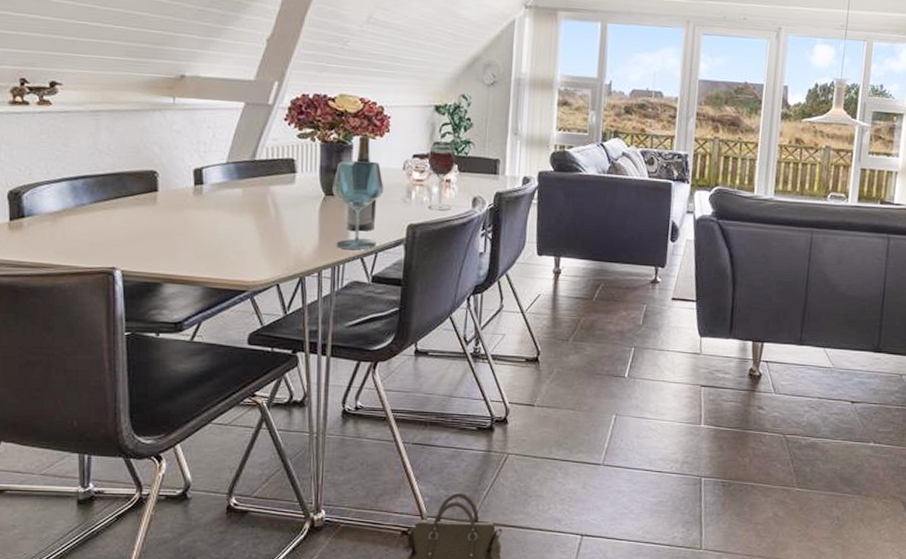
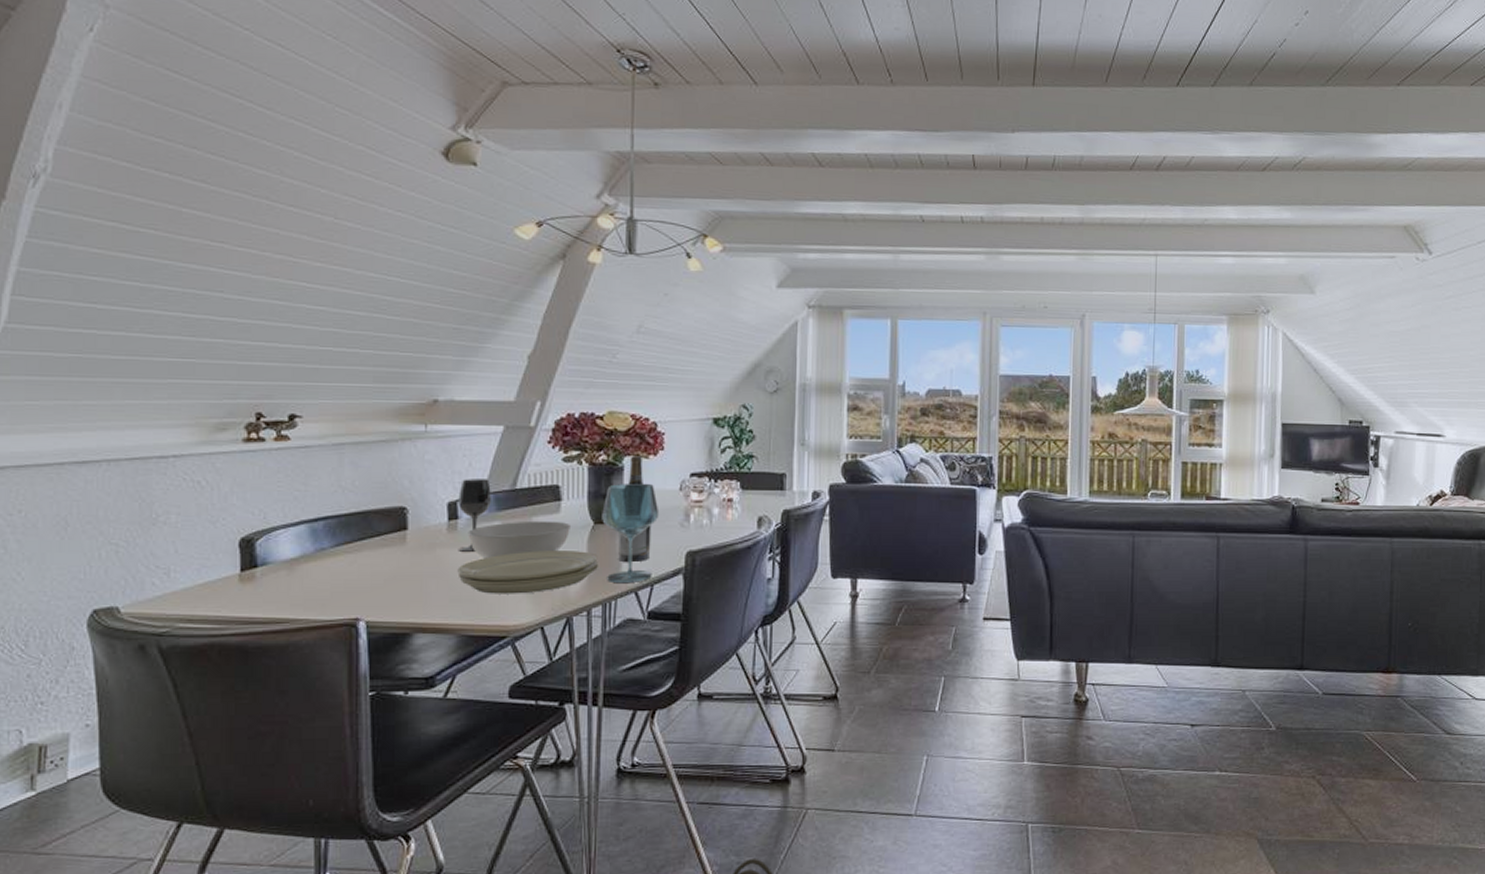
wine glass: none [203,148,234,214] -> present [458,479,492,552]
plate: none [203,216,330,254] -> present [457,551,599,594]
bowl: none [212,189,305,222] -> present [468,520,572,559]
wineglass: present [427,141,456,211] -> none [706,457,738,534]

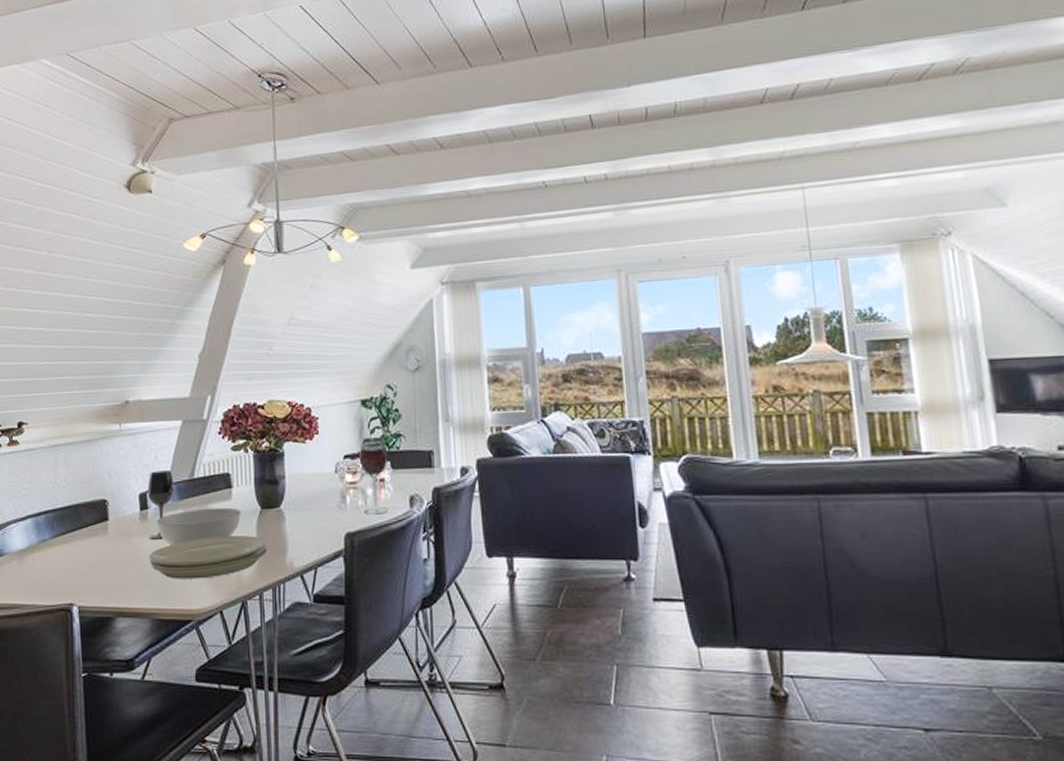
wine glass: present [602,483,660,584] -> none [267,467,318,567]
wine bottle: present [617,456,652,562] -> none [282,441,313,545]
wineglass: none [706,457,738,534] -> present [358,437,388,515]

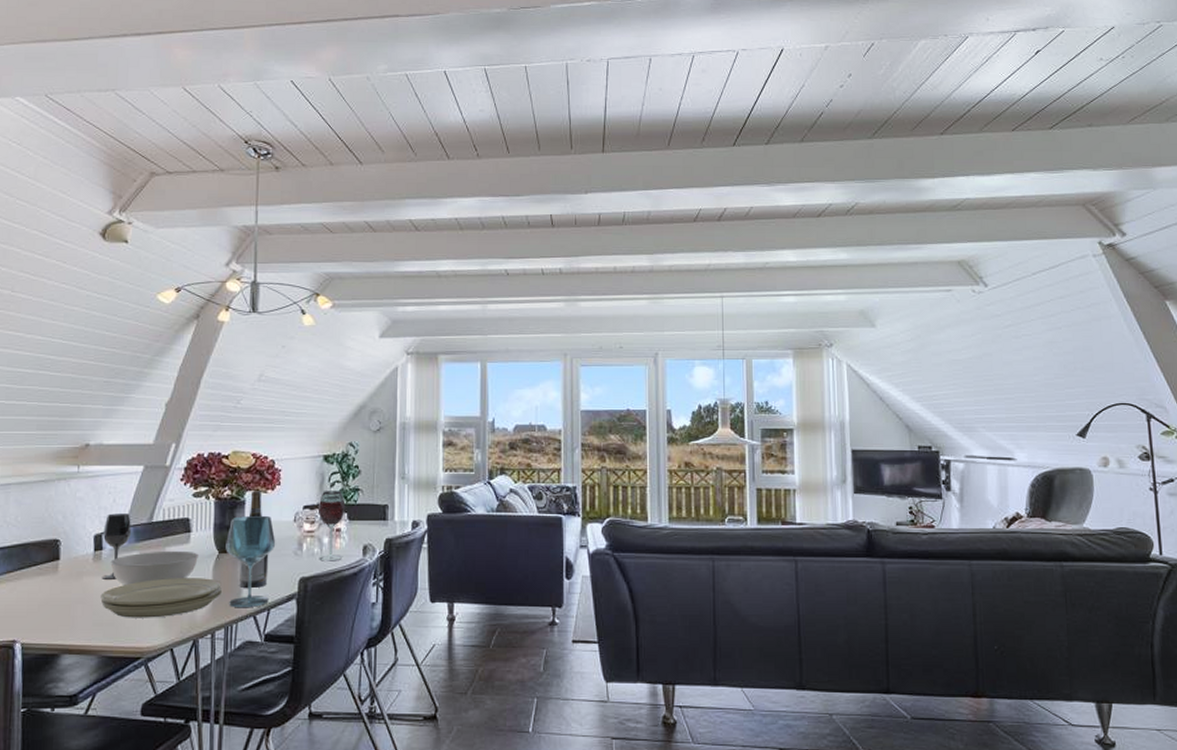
wine glass: none [267,467,318,567] -> present [226,515,276,608]
wine bottle: none [282,441,313,545] -> present [238,491,269,588]

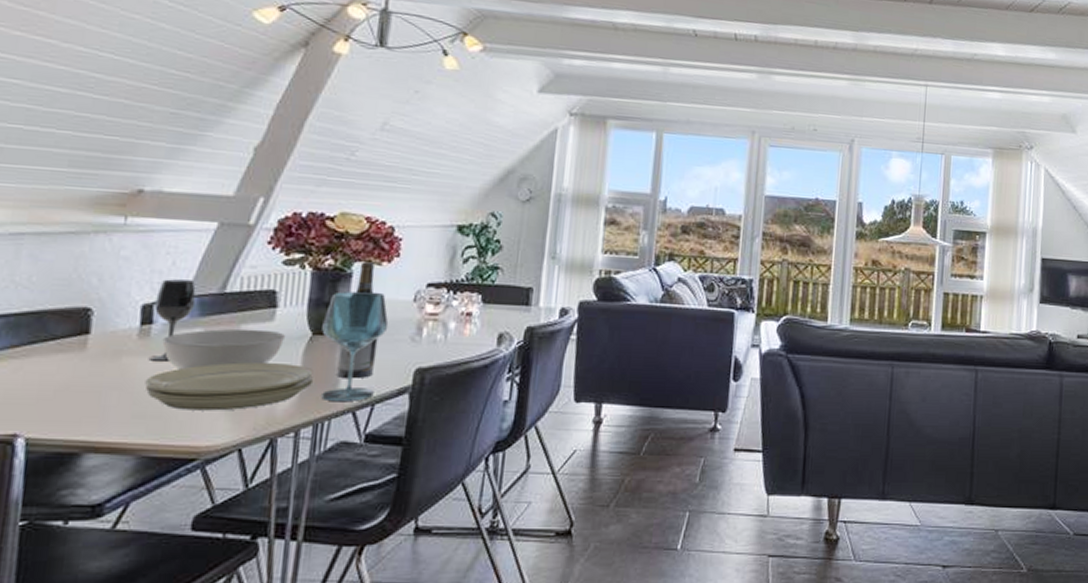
wineglass: present [317,491,346,561] -> none [442,267,481,351]

